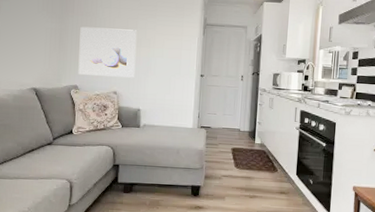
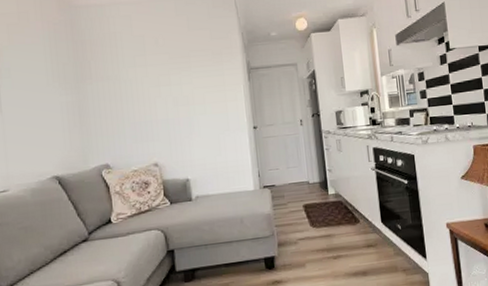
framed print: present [78,26,136,78] -> none [102,87,177,151]

